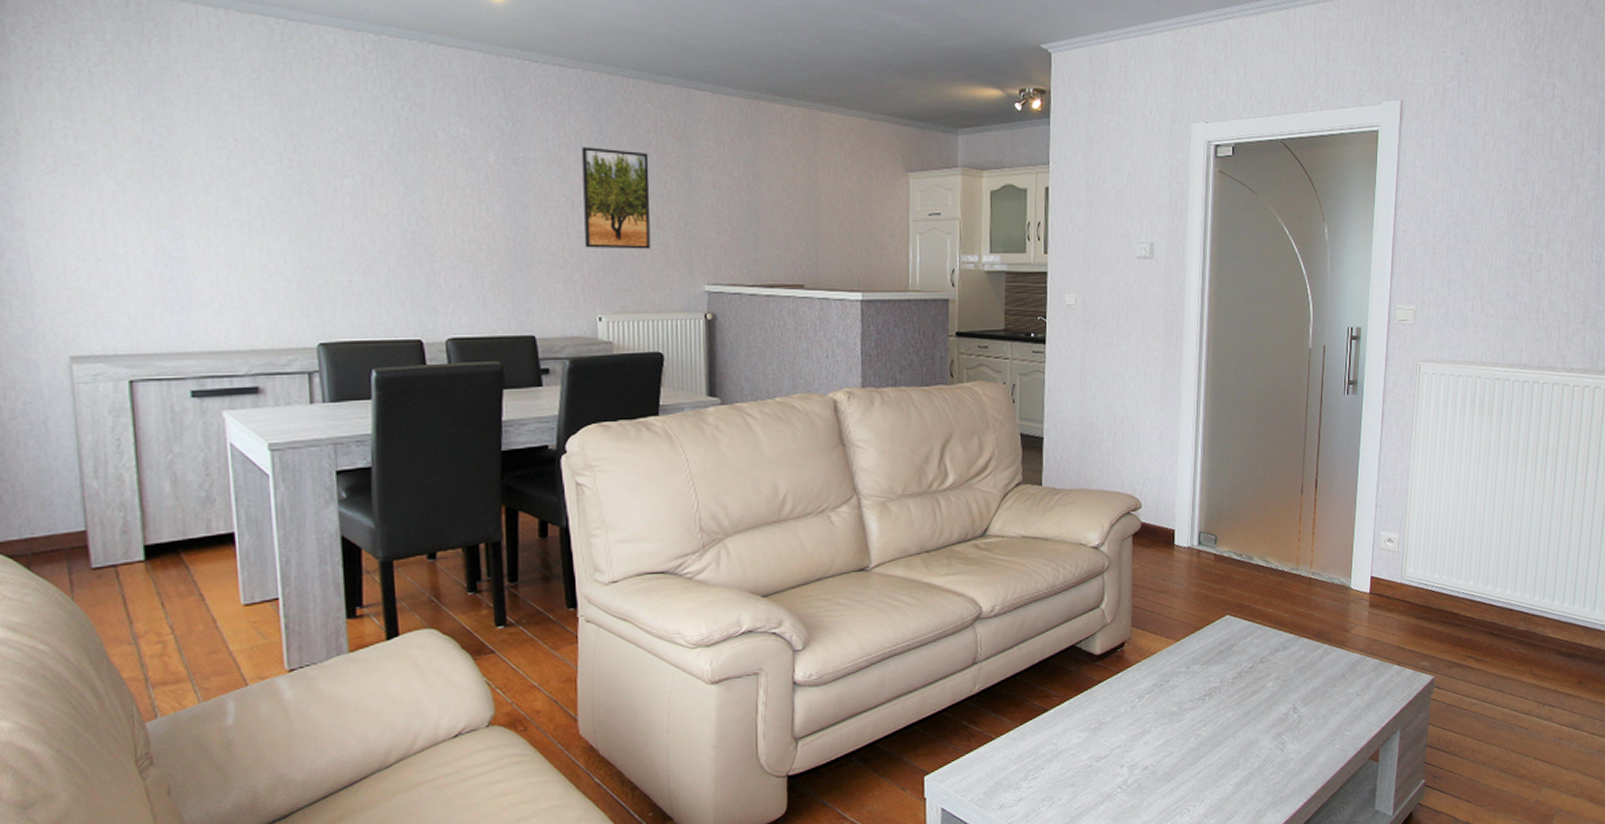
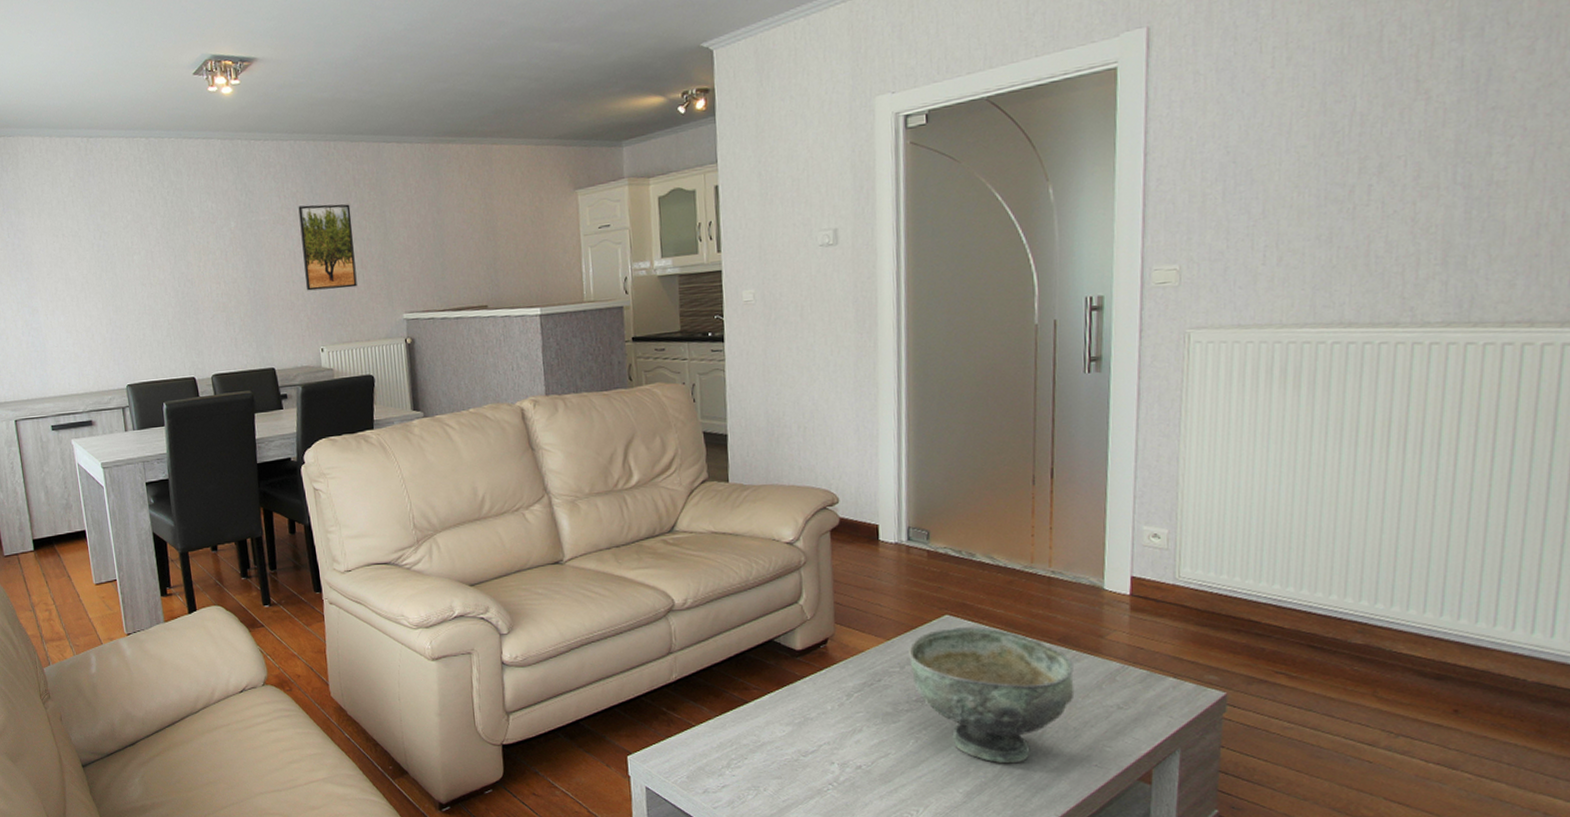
decorative bowl: none [1194,625,1325,754] -> present [909,627,1075,764]

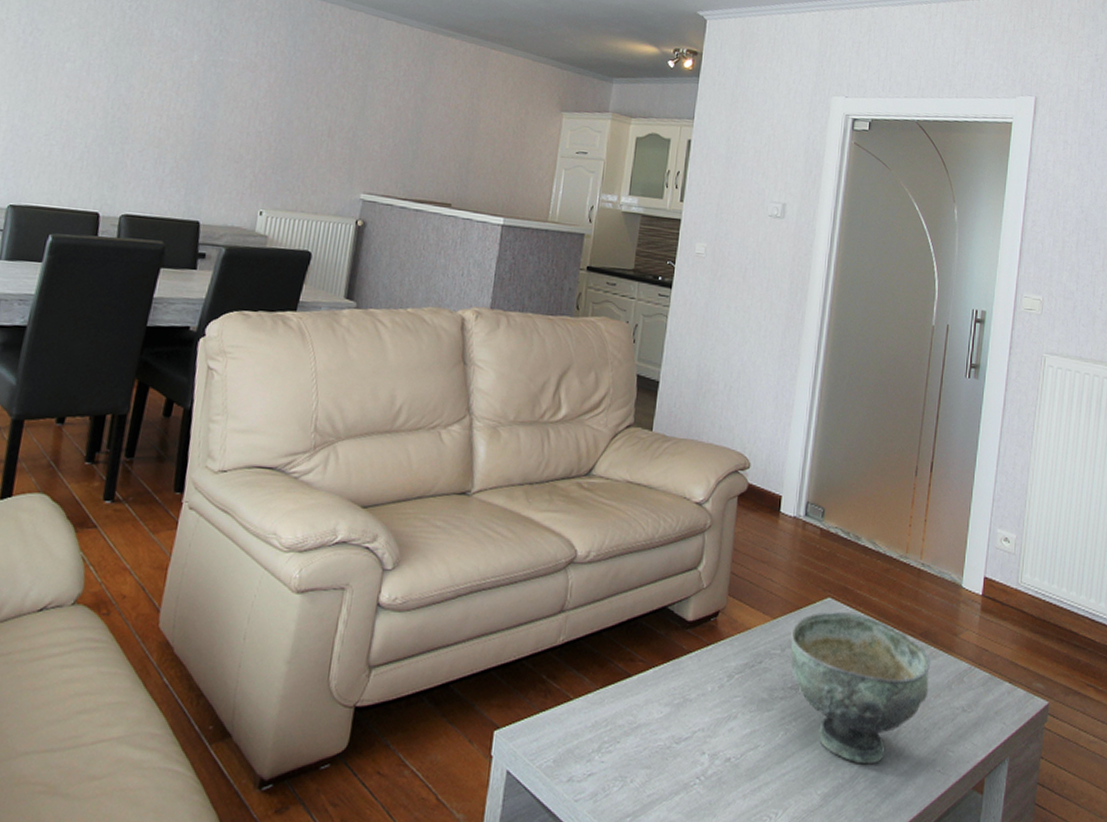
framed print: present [298,204,357,291] -> none [260,57,332,155]

